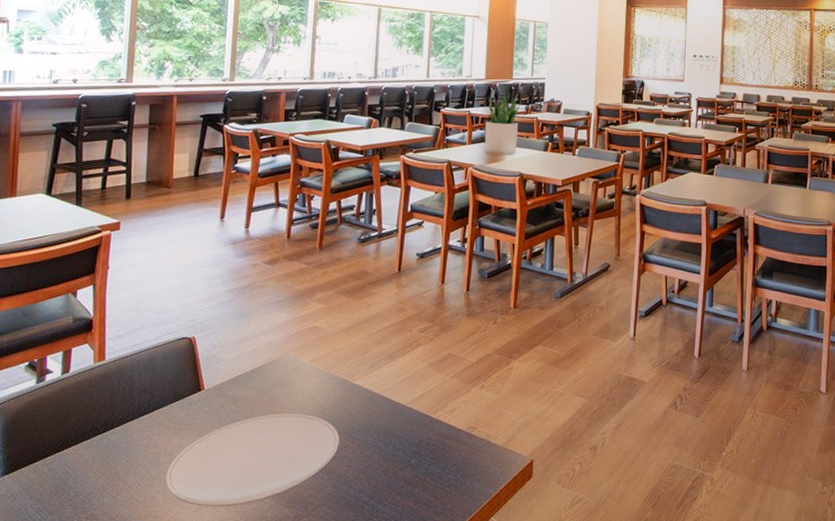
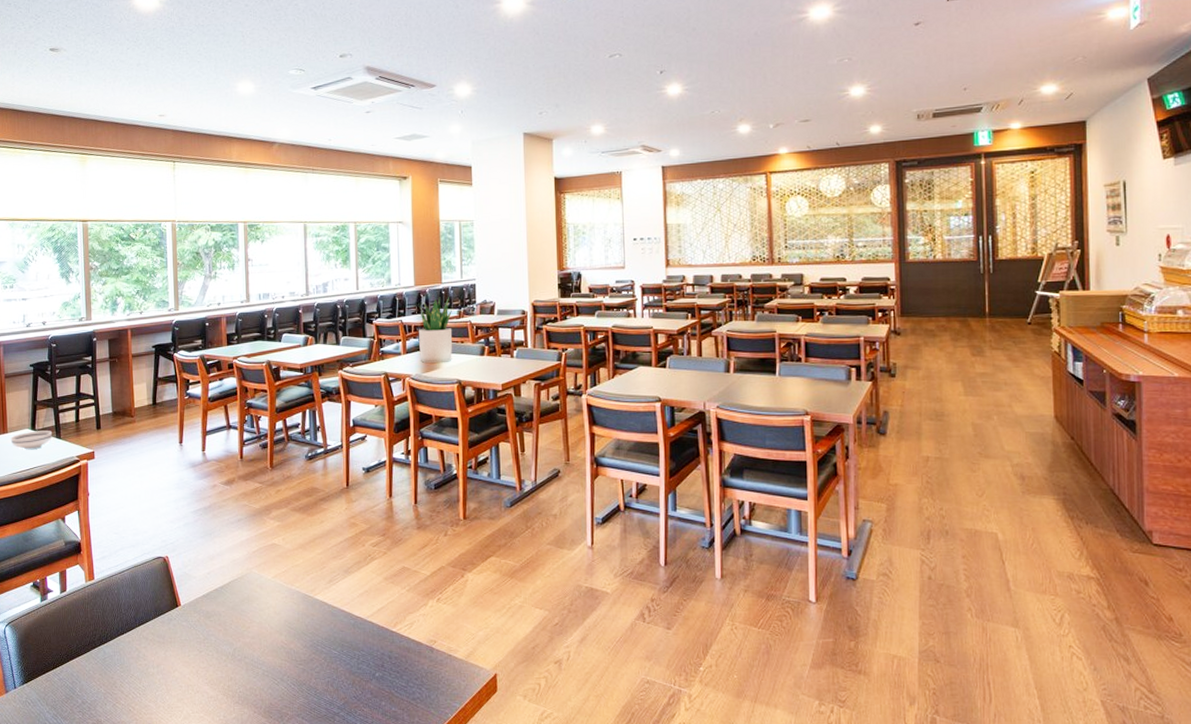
bowl: none [19,196,72,217] -> present [10,431,53,450]
plate: present [165,413,340,507] -> none [156,628,306,716]

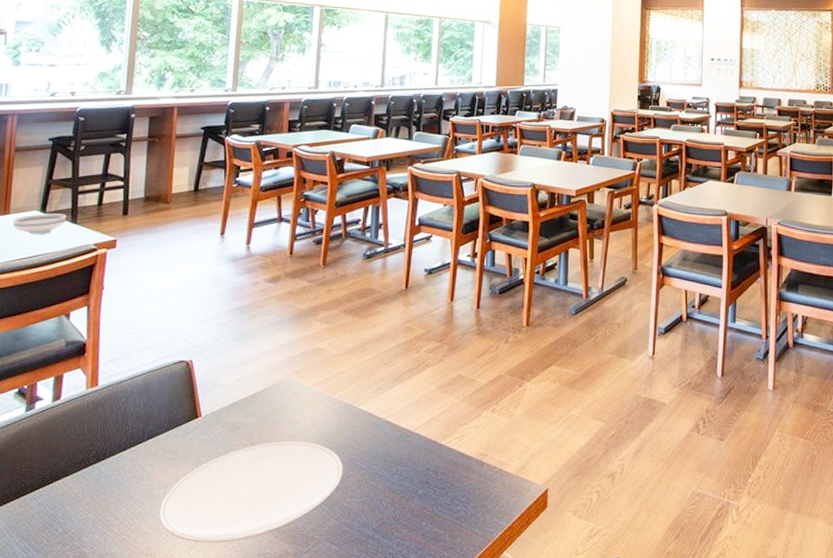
plate: none [156,628,306,716] -> present [159,441,343,543]
planter: present [419,296,453,364] -> none [495,99,532,166]

